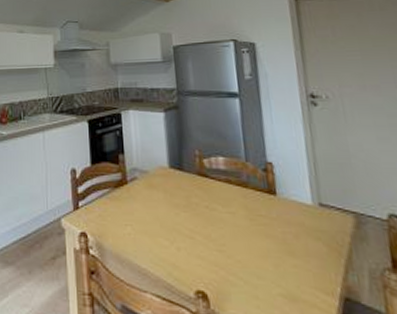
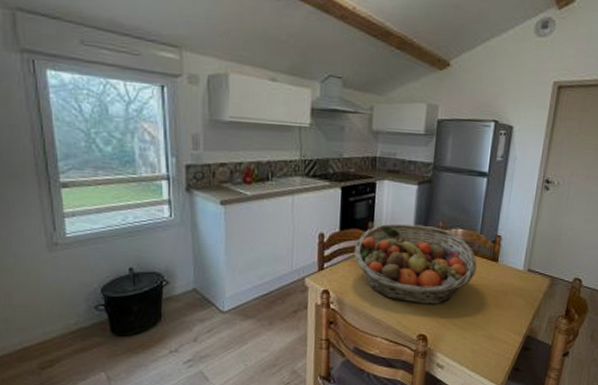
fruit basket: none [107,154,252,251] -> present [353,223,477,305]

